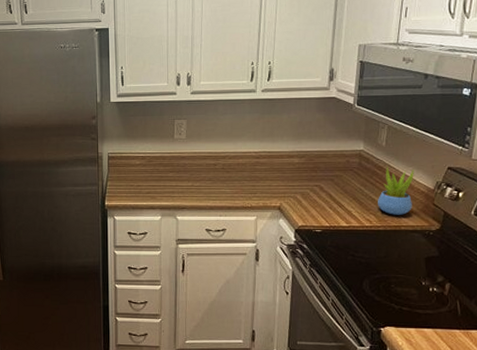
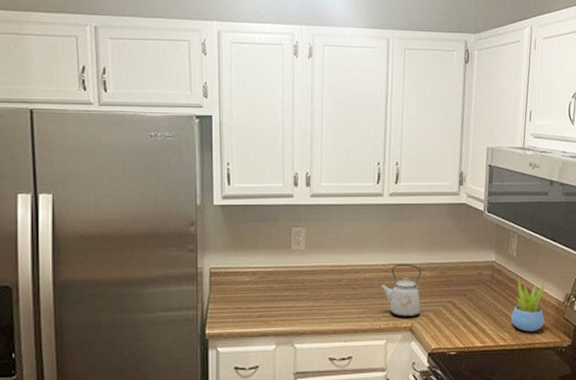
kettle: none [252,151,291,197] -> present [380,263,422,317]

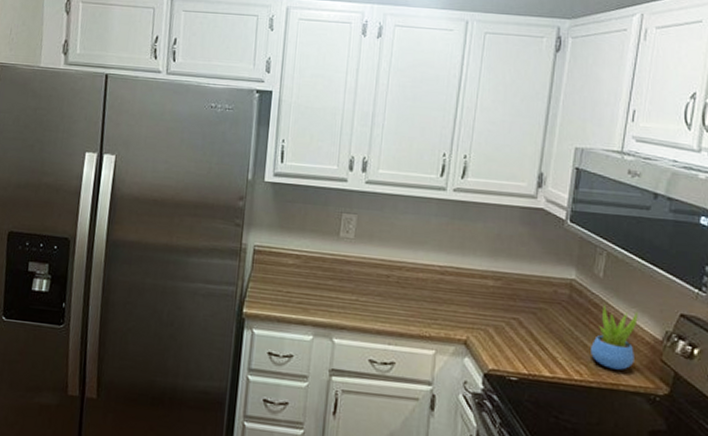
kettle: present [380,263,422,317] -> none [433,267,484,329]

